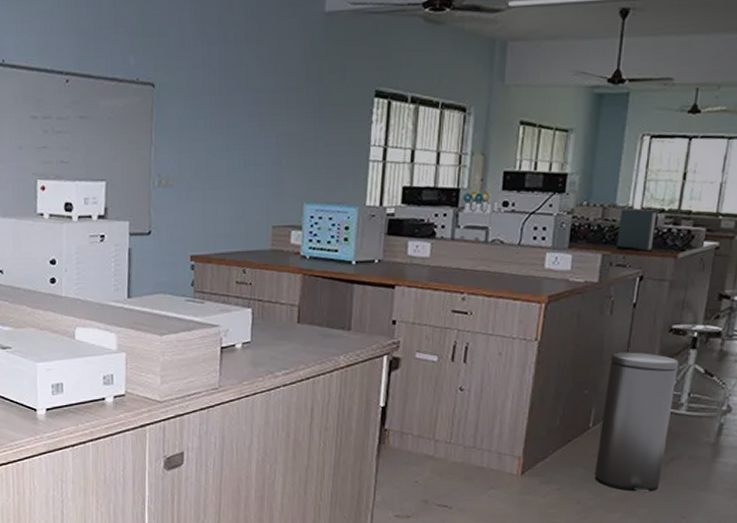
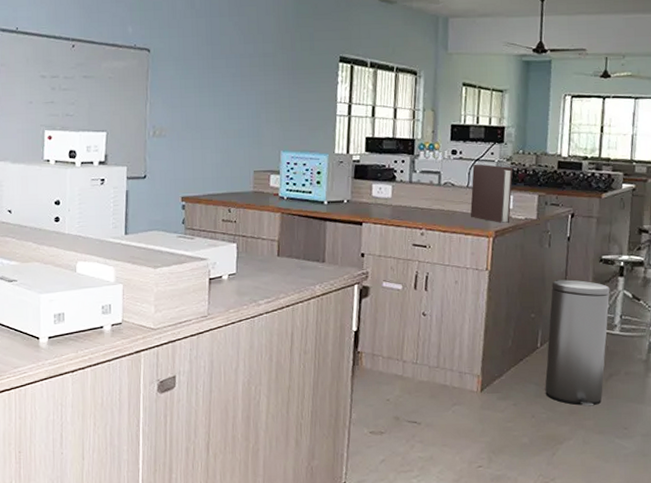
binder: none [520,217,574,287] -> present [470,164,513,223]
binder: present [615,209,657,252] -> none [549,156,582,193]

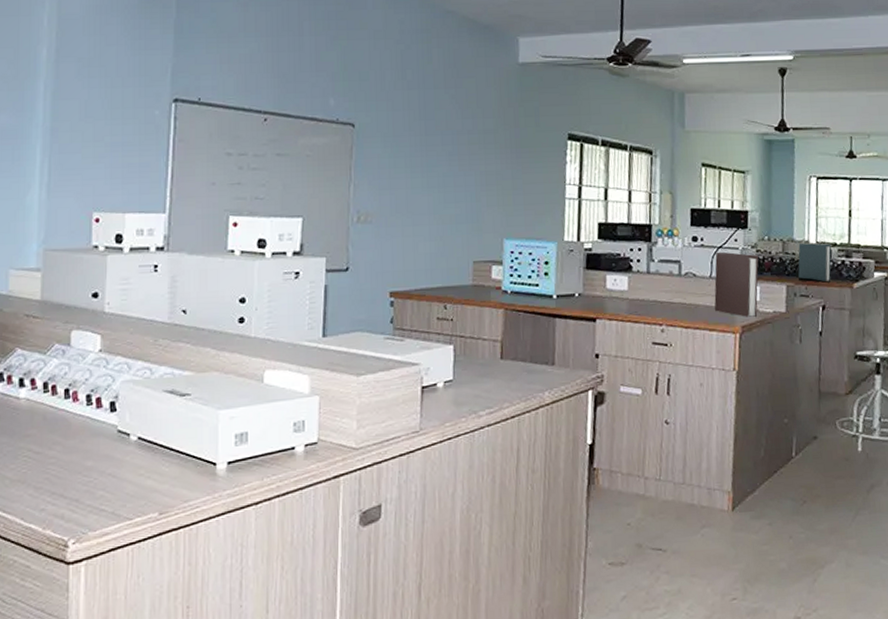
pedal bin: present [545,279,610,407] -> none [802,379,867,523]
binder: none [549,156,582,193] -> present [798,243,832,283]

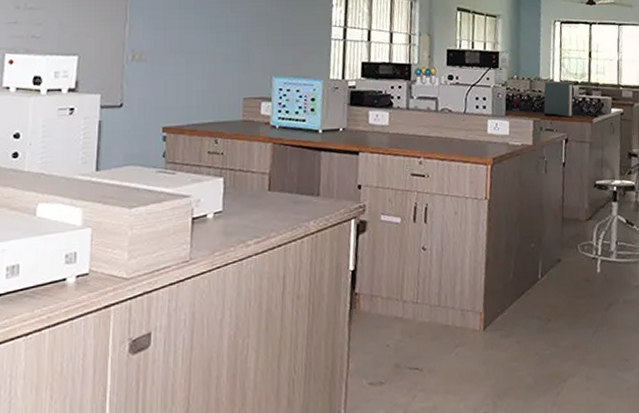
binder: present [714,251,759,317] -> none [468,89,508,150]

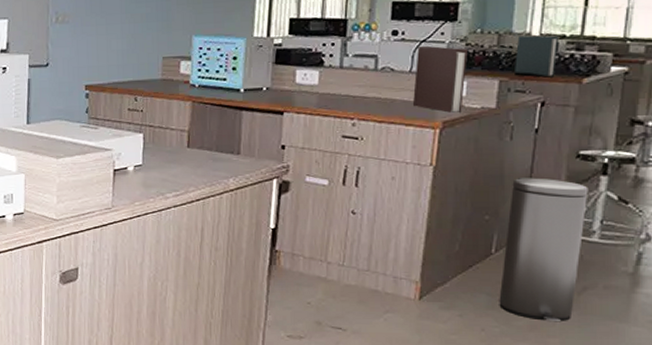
binder: none [468,89,508,150] -> present [412,45,467,113]
pedal bin: none [547,206,605,339] -> present [499,178,589,322]

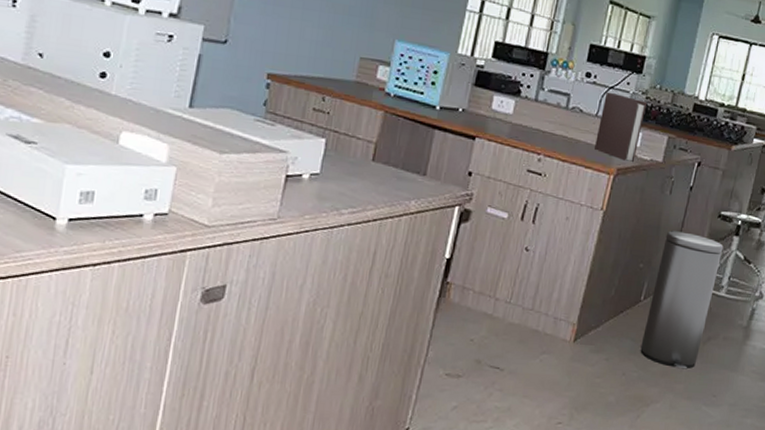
binder: present [513,35,558,78] -> none [680,98,719,141]

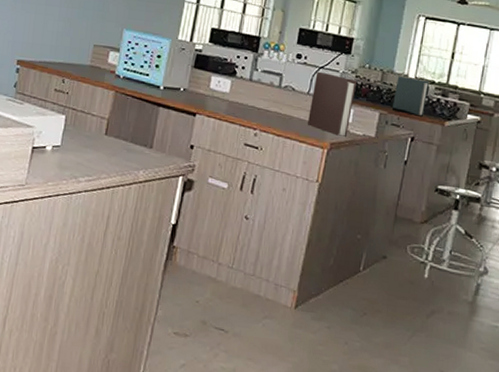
pedal bin: present [640,231,724,369] -> none [362,203,442,342]
binder: none [680,98,719,141] -> present [391,76,429,117]

